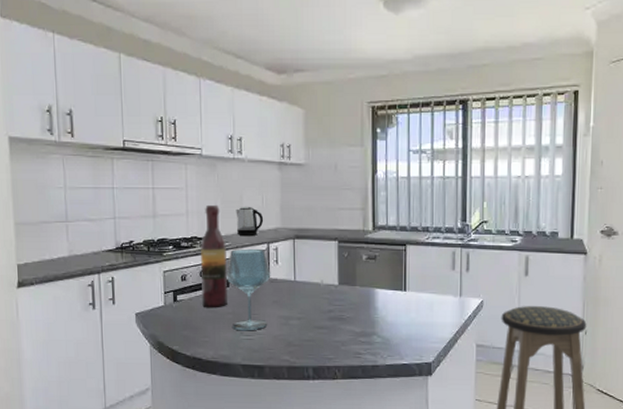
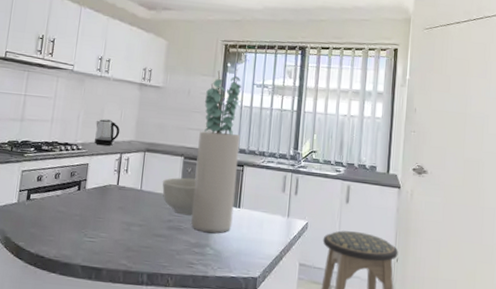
wine bottle: present [201,204,229,308] -> none [53,114,83,210]
wine glass: present [225,248,271,331] -> none [78,156,120,234]
bowl: none [317,263,354,304] -> present [162,177,196,216]
vase: none [353,134,400,321] -> present [191,68,242,233]

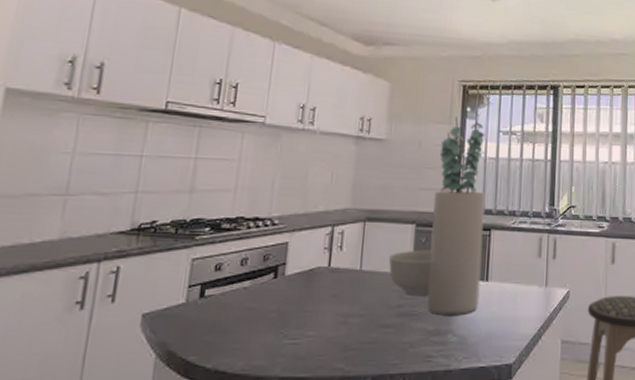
kettle: present [94,118,120,146] -> none [296,182,331,217]

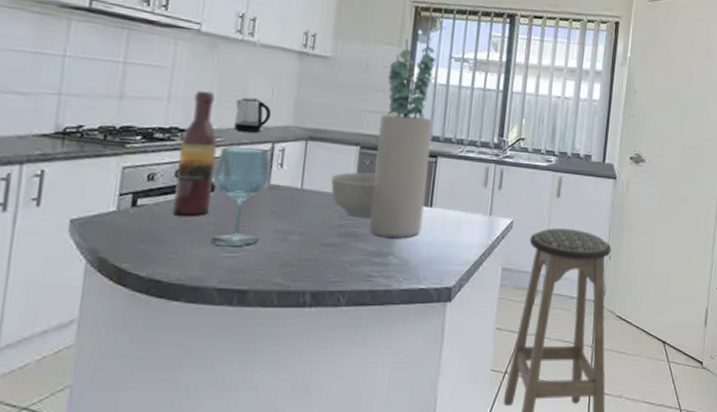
wine bottle: none [238,179,281,305] -> present [172,90,218,217]
wine glass: none [274,231,333,334] -> present [211,146,273,247]
kettle: none [296,182,331,217] -> present [234,97,272,133]

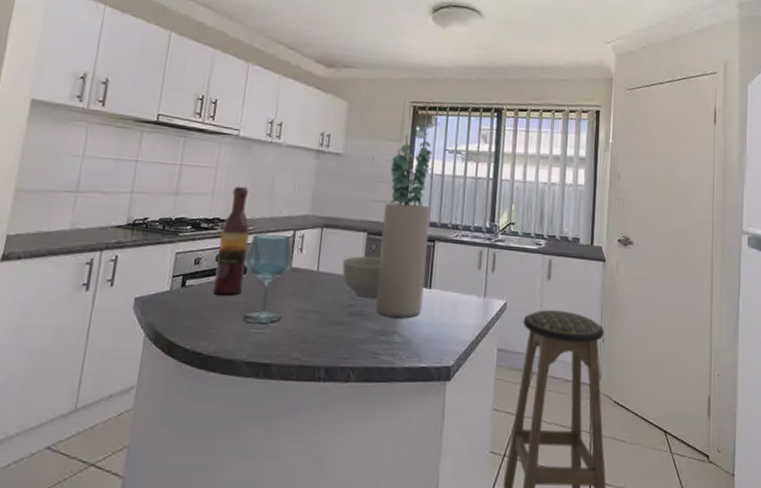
kettle: present [234,97,272,133] -> none [263,190,294,221]

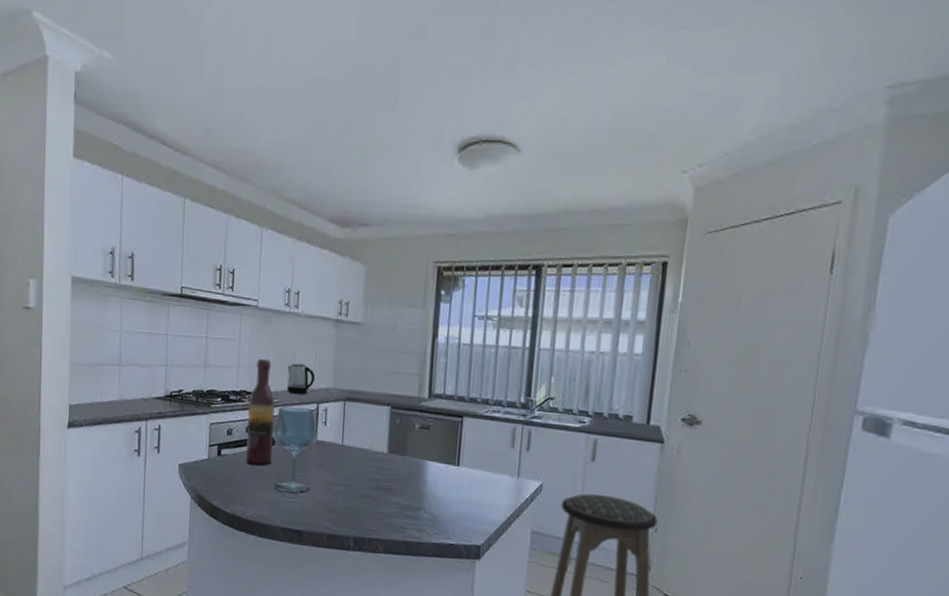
kettle: none [263,190,294,221] -> present [287,362,316,394]
bowl: present [342,256,381,299] -> none [366,430,406,475]
vase: present [376,133,433,318] -> none [401,297,460,495]

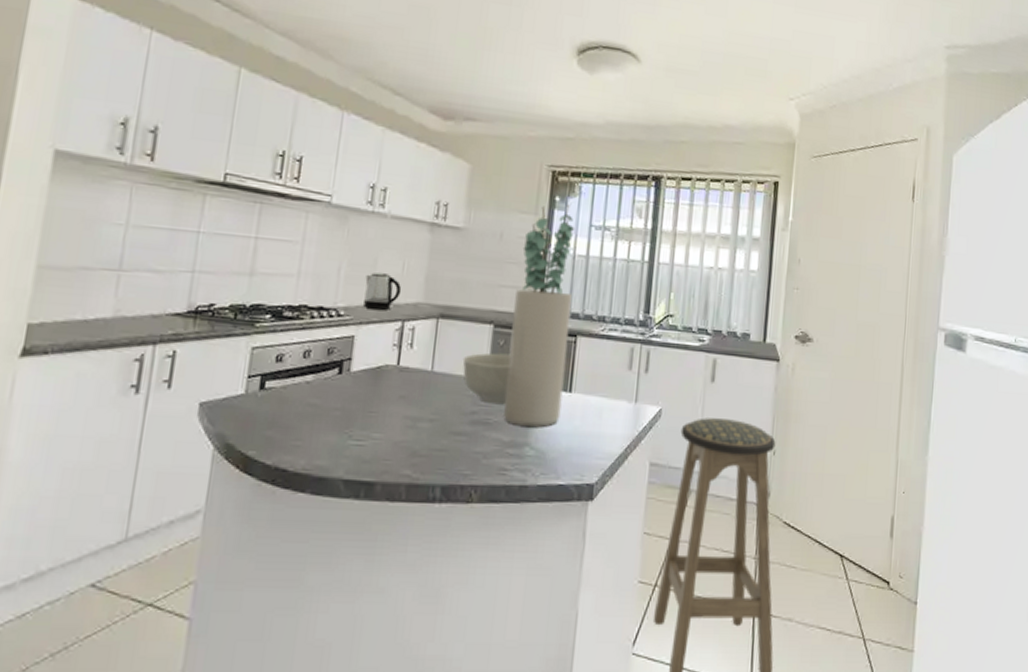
wine bottle: present [245,358,275,466] -> none [300,265,347,402]
wine glass: present [272,407,319,494] -> none [339,325,402,435]
bowl: none [366,430,406,475] -> present [462,353,511,405]
vase: none [401,297,460,495] -> present [504,204,575,428]

